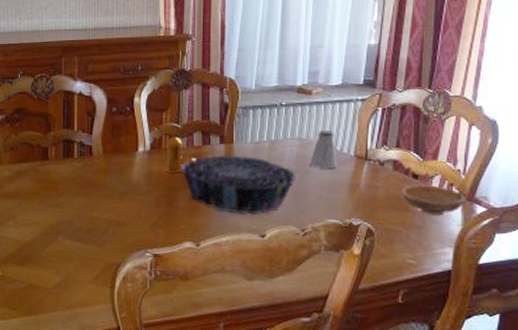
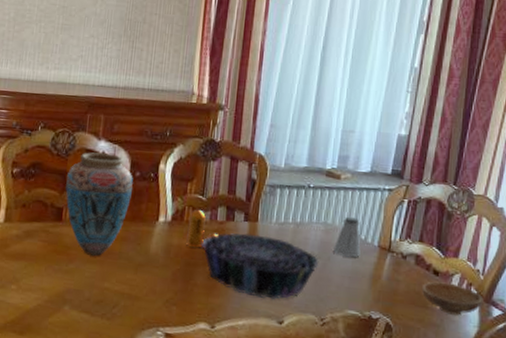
vase: none [49,93,110,189] -> present [65,152,133,256]

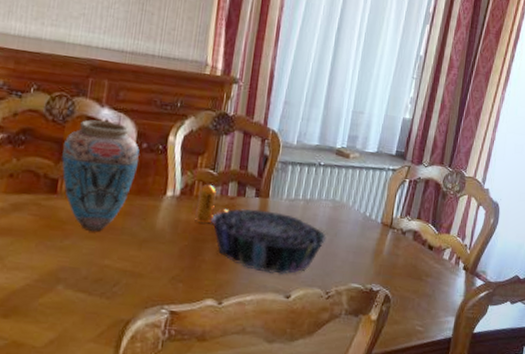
saltshaker: present [333,216,361,258] -> none [340,194,366,234]
bowl: present [421,282,484,315] -> none [417,256,469,286]

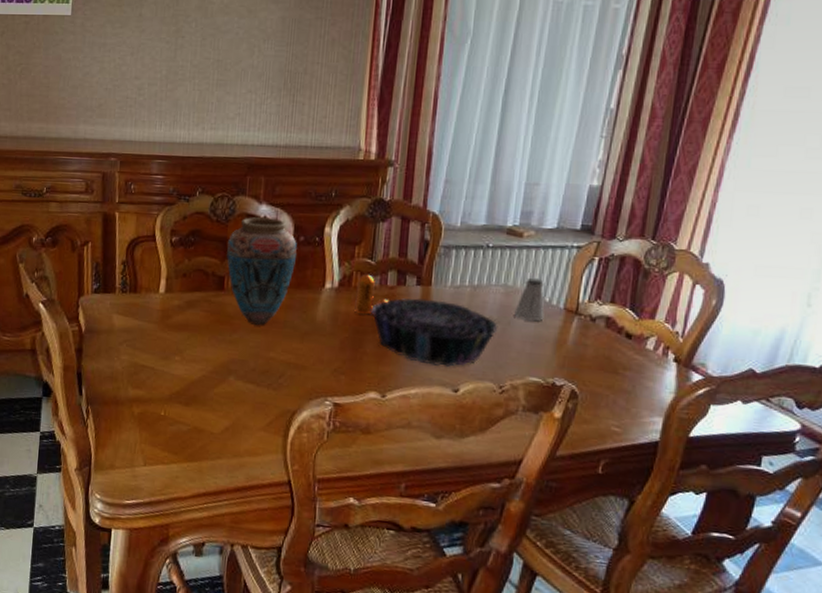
saltshaker: none [340,194,366,234] -> present [514,277,544,322]

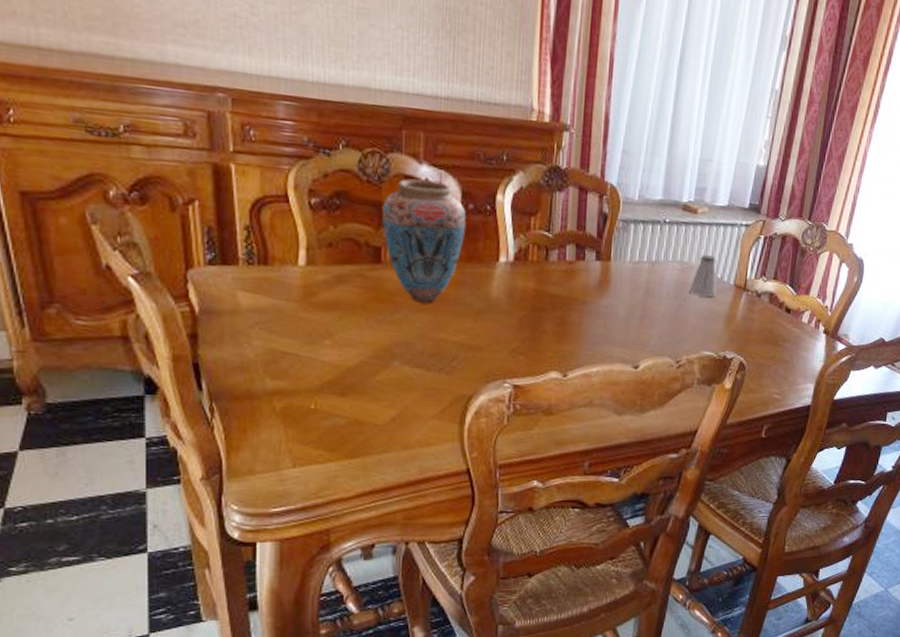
pepper shaker: present [355,274,388,315] -> none [532,247,567,291]
decorative bowl: present [371,298,499,368] -> none [550,273,675,345]

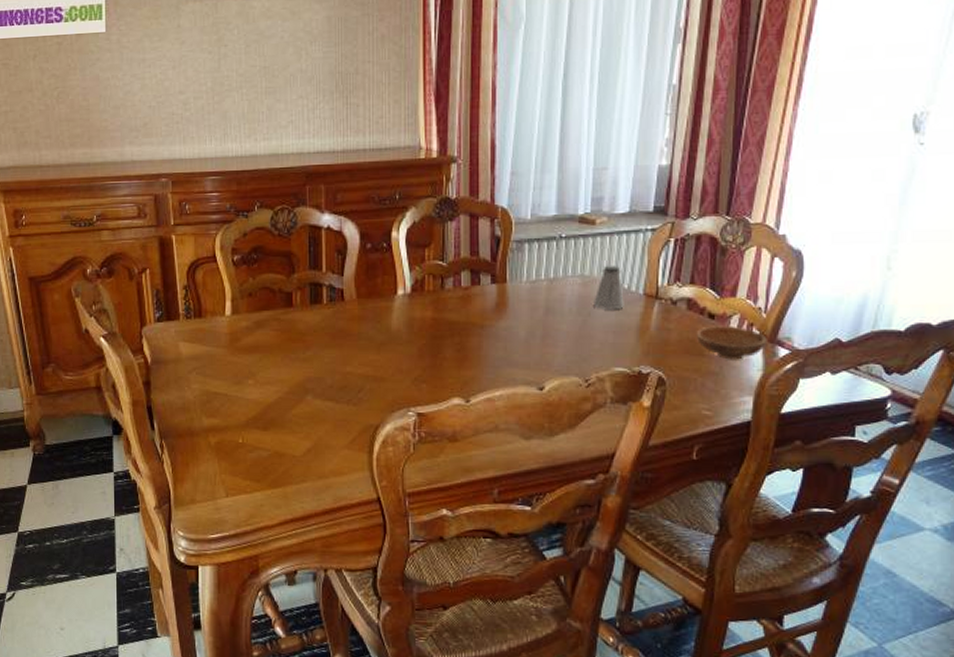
vase: present [382,179,466,303] -> none [292,227,364,339]
bowl: none [774,319,830,351] -> present [696,326,767,360]

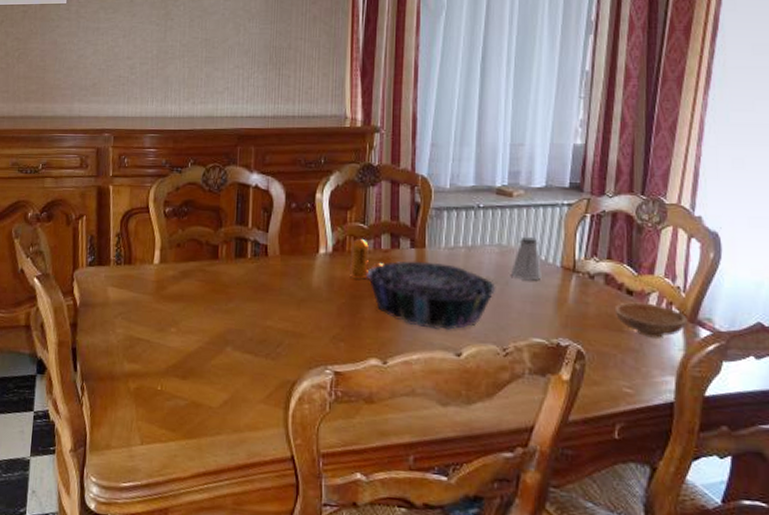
pepper shaker: none [430,276,463,319] -> present [350,238,383,279]
decorative bowl: none [447,297,578,366] -> present [367,261,496,331]

